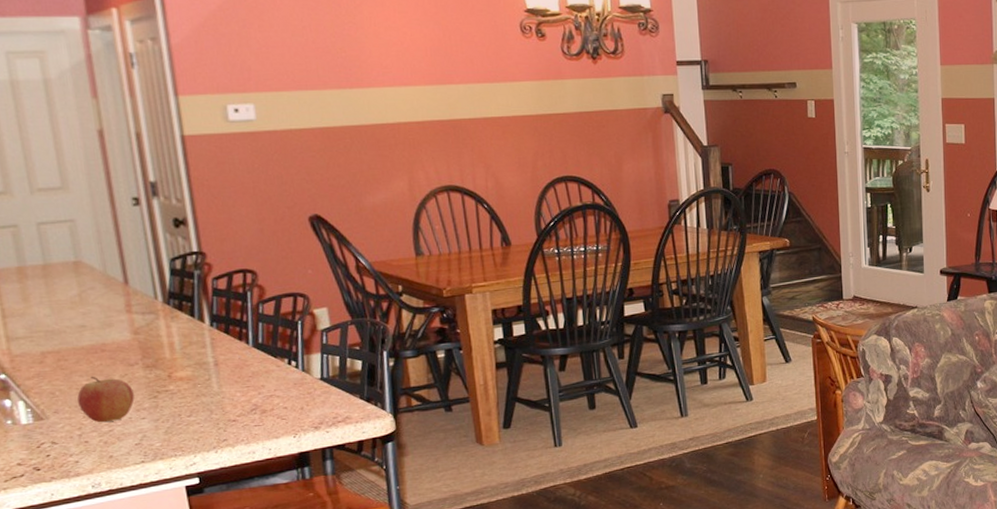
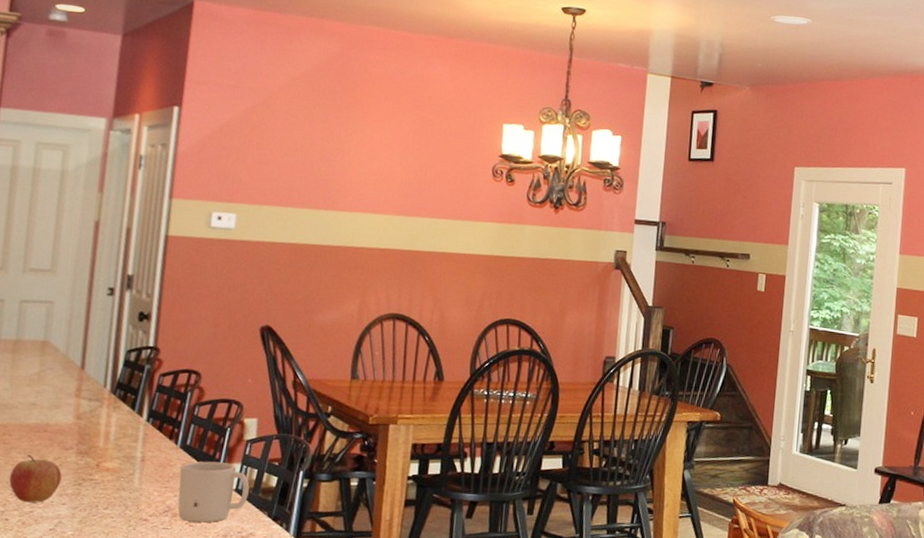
mug: none [258,354,336,415] -> present [177,461,250,523]

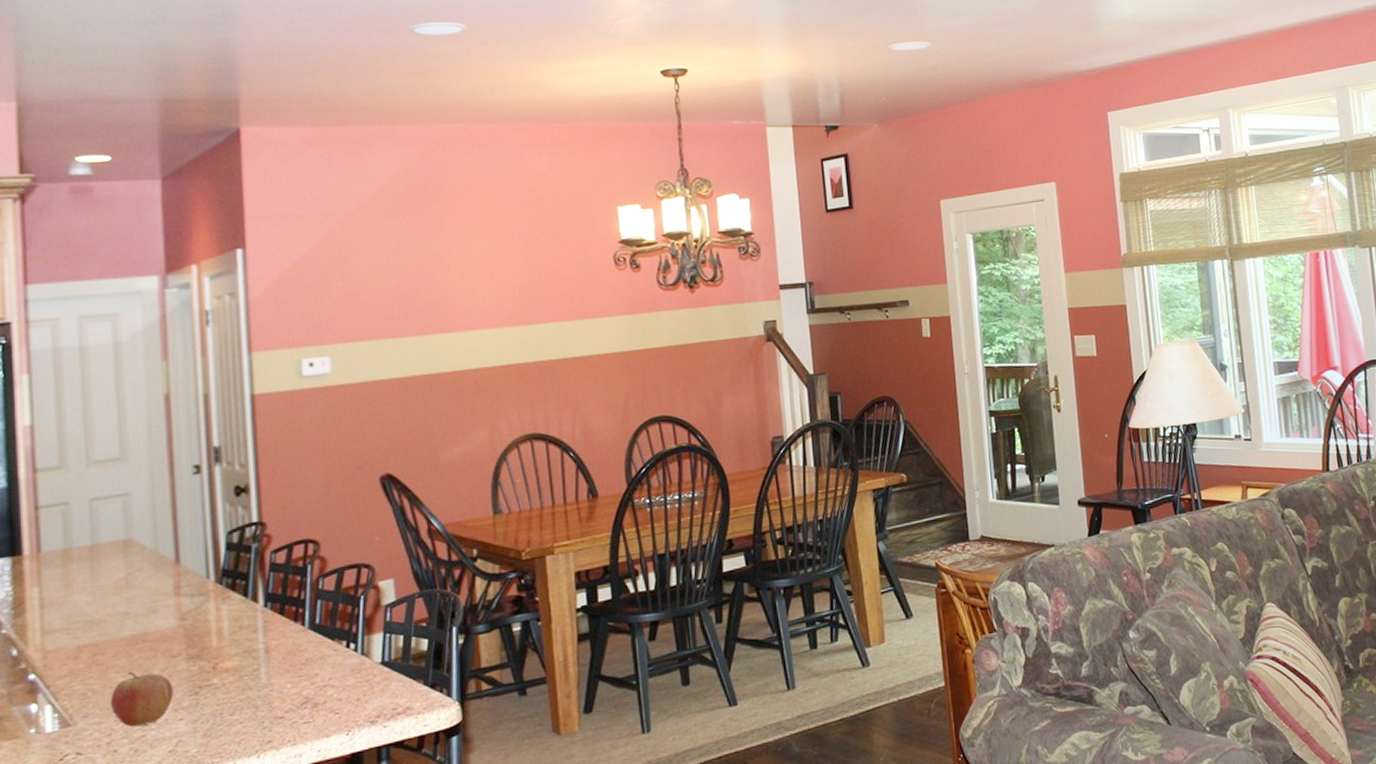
mug: present [177,461,250,523] -> none [313,634,398,709]

